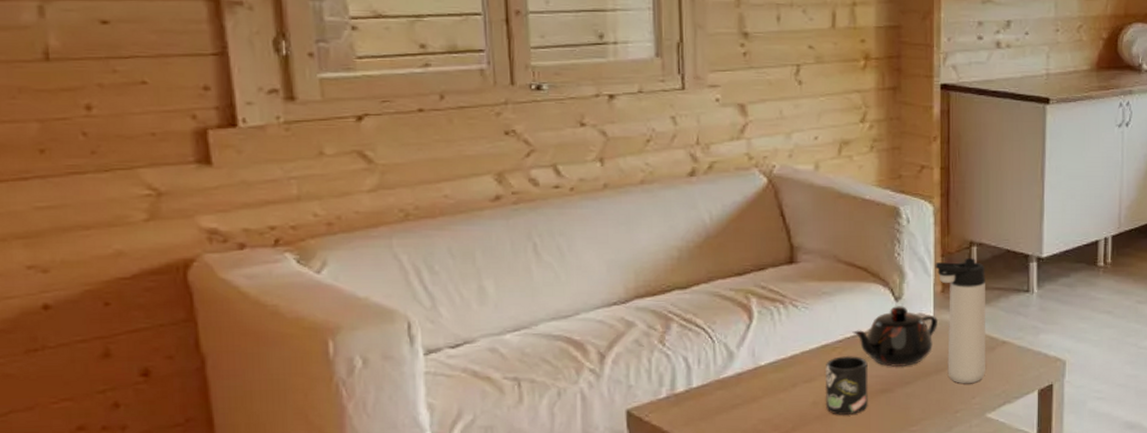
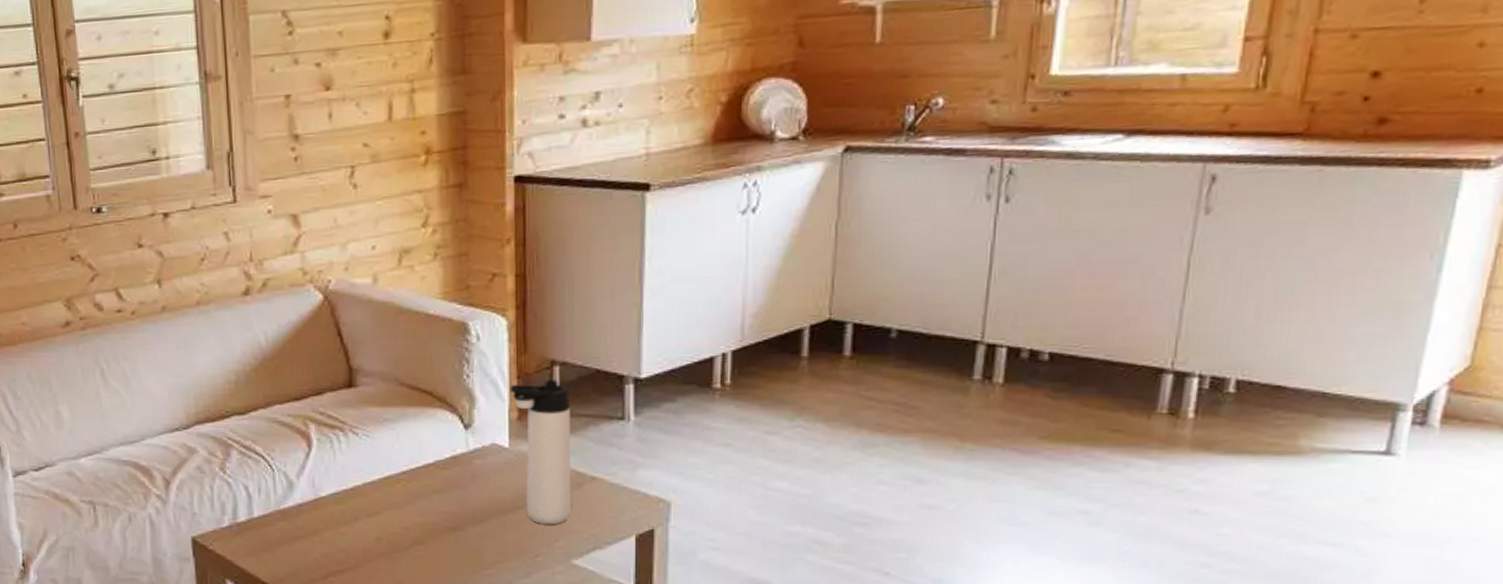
mug: present [826,356,868,415] -> none [389,489,436,553]
teapot: present [852,306,937,368] -> none [417,434,514,504]

